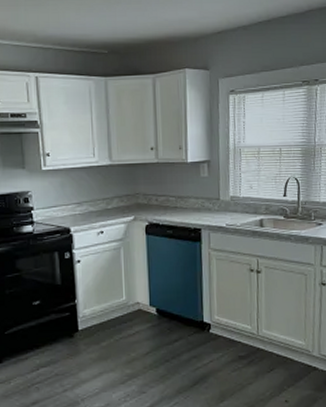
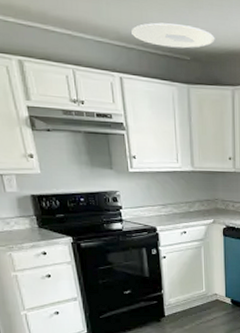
ceiling light: none [49,21,134,43] -> present [132,22,215,49]

